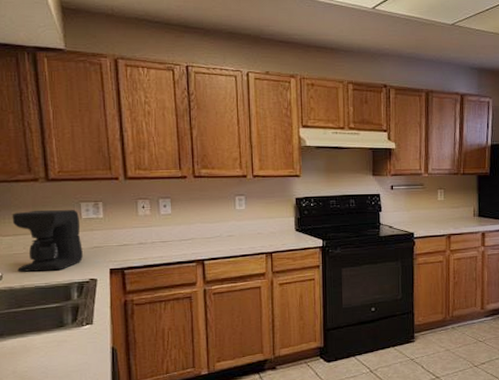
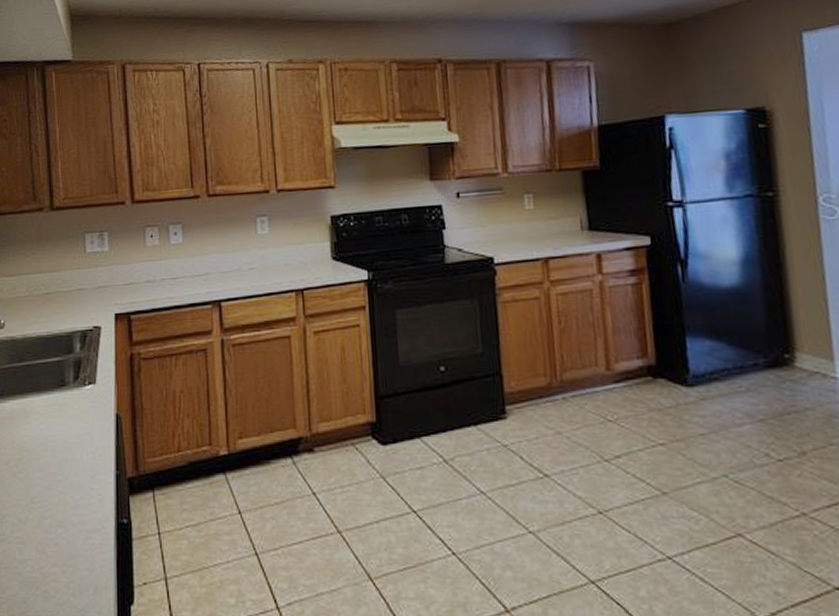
coffee maker: present [12,209,83,272] -> none [16,243,87,319]

